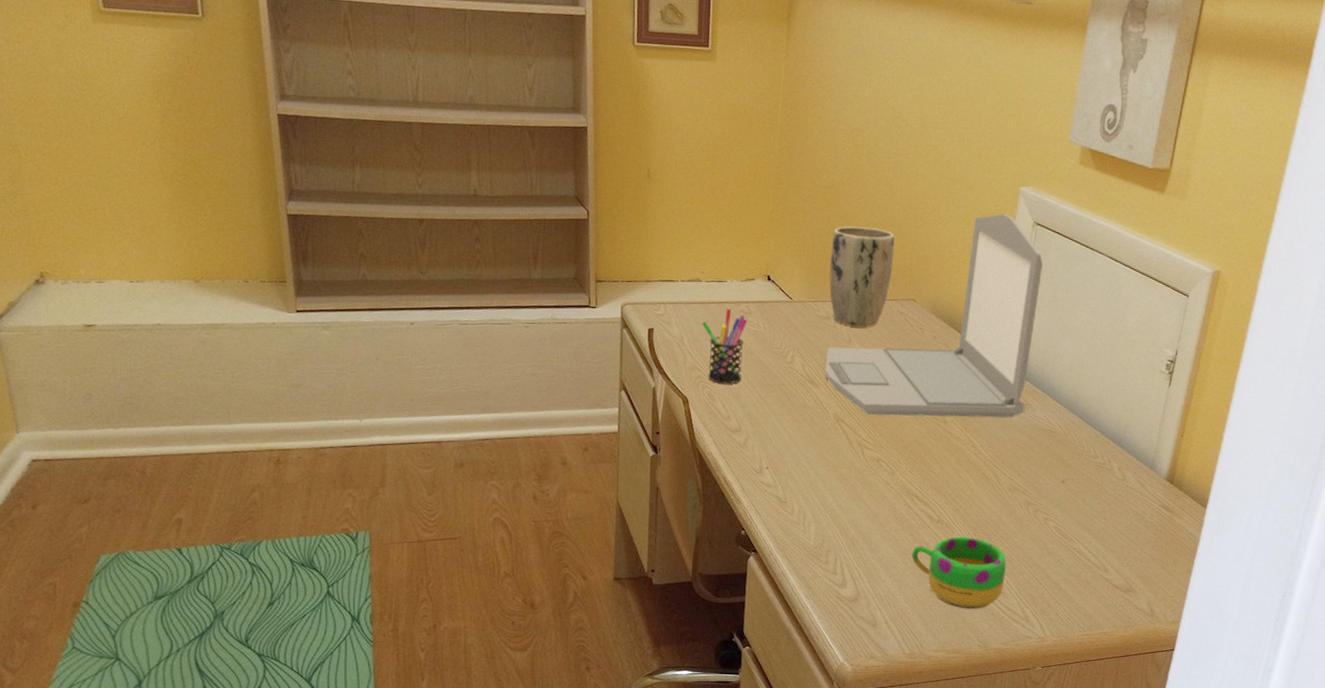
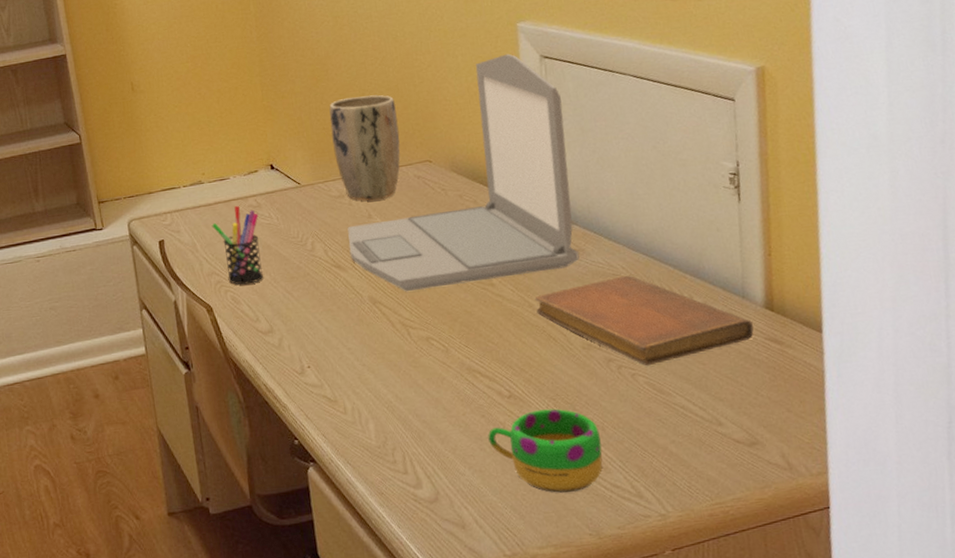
notebook: none [978,433,1153,514] -> present [534,275,754,367]

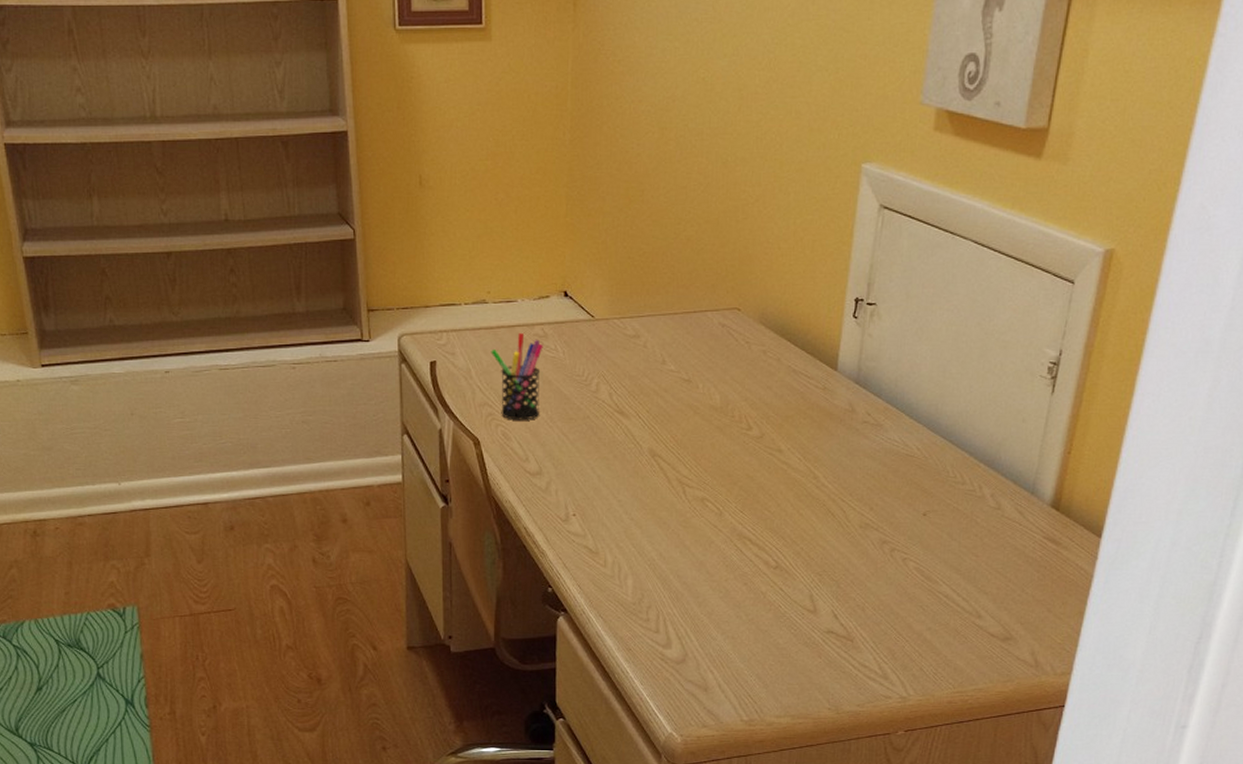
plant pot: present [329,95,400,201] -> none [636,226,712,346]
laptop: present [347,53,580,292] -> none [636,198,892,448]
mug: present [488,408,603,493] -> none [746,584,859,667]
notebook: present [534,275,754,367] -> none [820,457,1035,552]

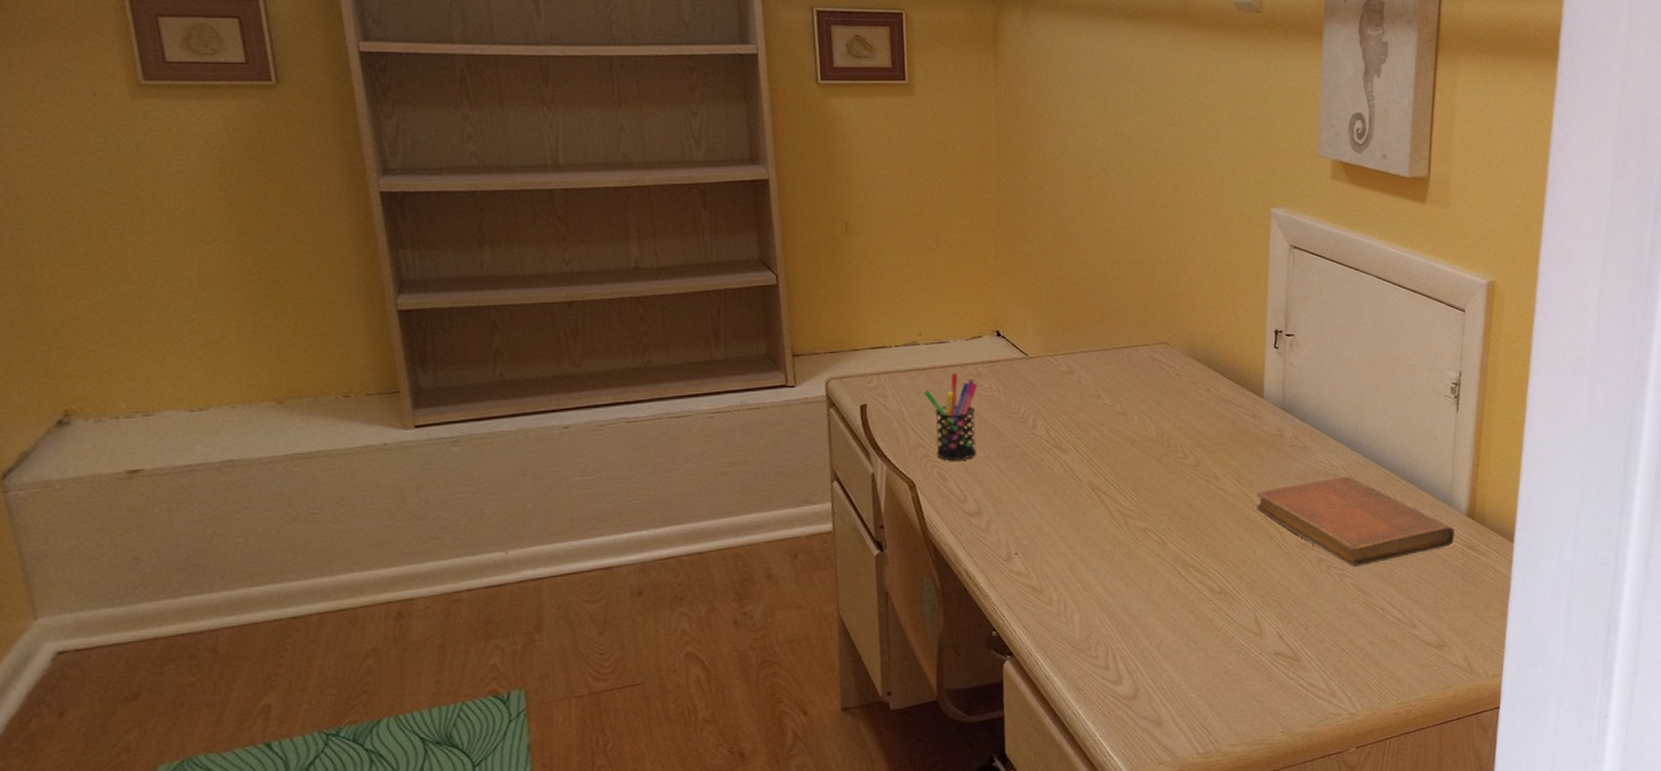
notebook: none [820,457,1035,552] -> present [1256,476,1455,568]

